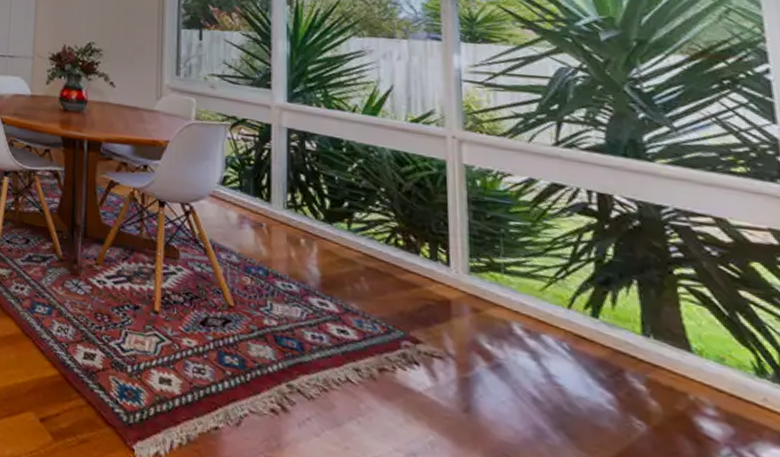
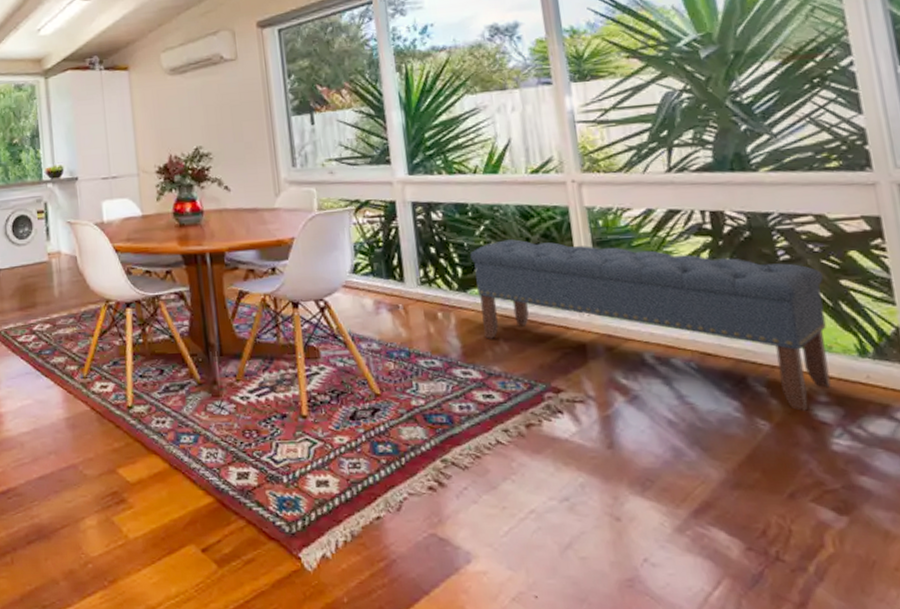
bench: none [340,181,721,421] -> present [470,239,831,411]

